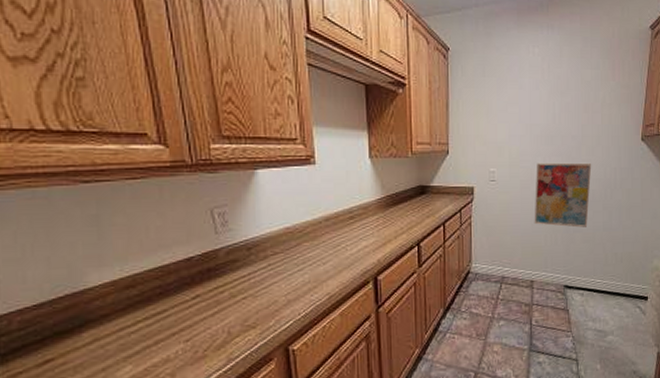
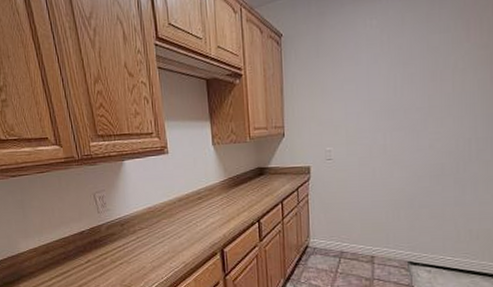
wall art: present [534,162,592,228] -> none [374,136,441,203]

